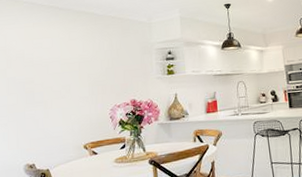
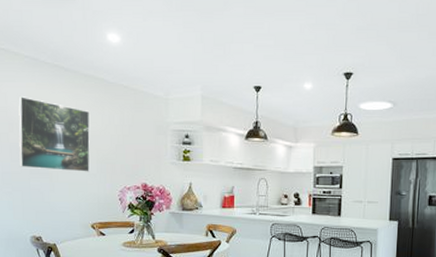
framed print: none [15,35,82,99] -> present [18,96,90,172]

